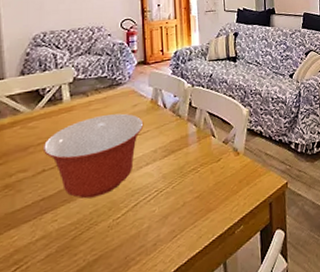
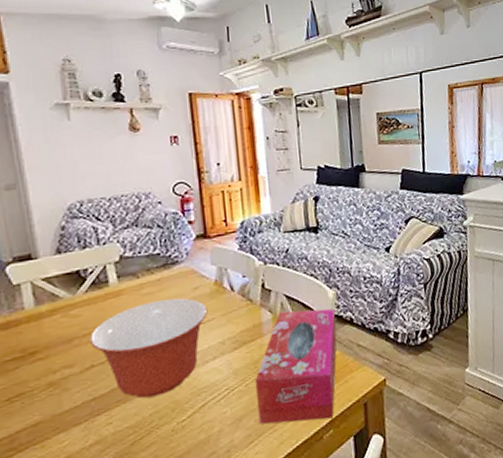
tissue box: none [180,123,249,221] -> present [254,308,337,425]

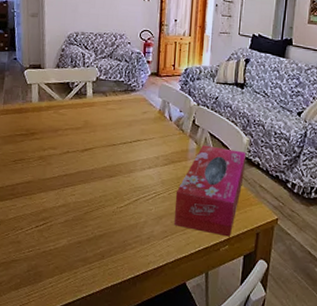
mixing bowl: present [90,298,208,399] -> none [69,115,151,185]

